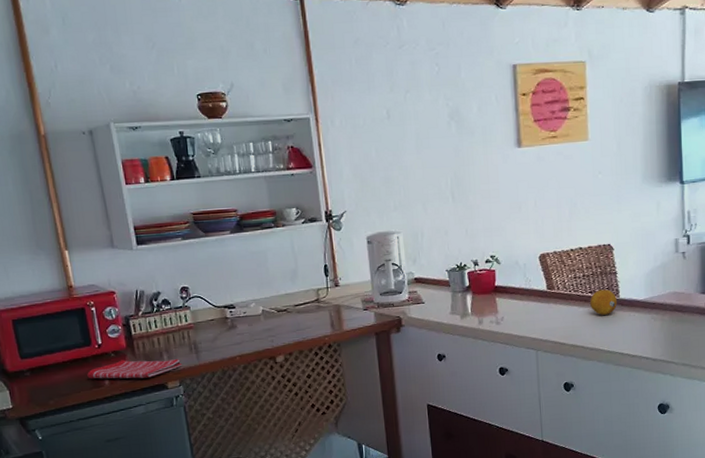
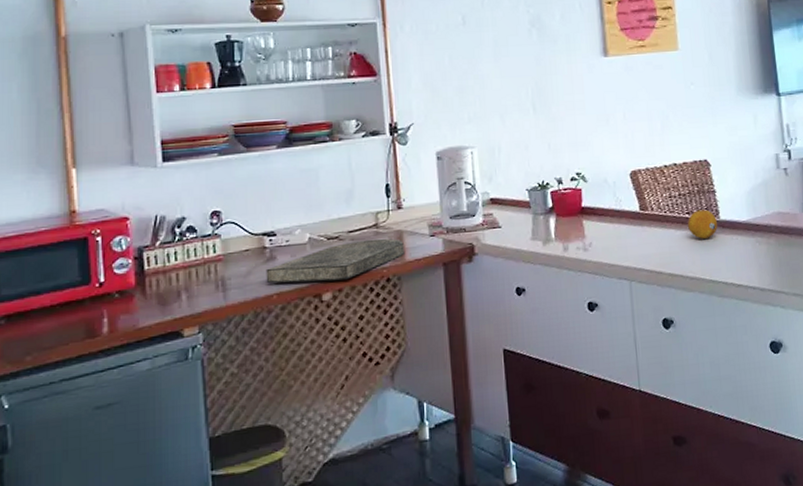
dish towel: present [87,359,182,379] -> none [80,299,204,327]
cutting board: none [229,311,342,348] -> present [265,238,404,284]

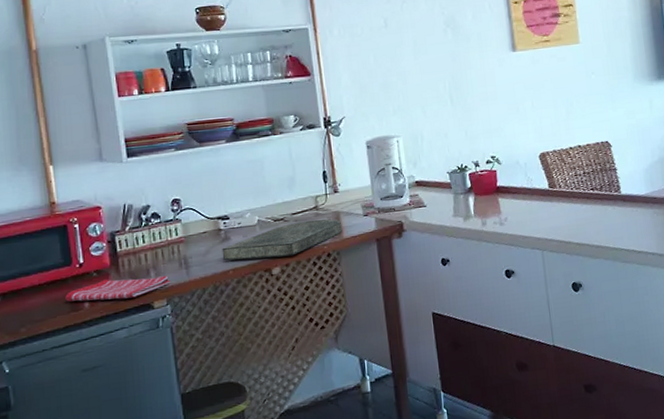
dish towel: none [80,299,204,327] -> present [65,276,170,302]
fruit: present [687,209,718,239] -> none [591,185,620,212]

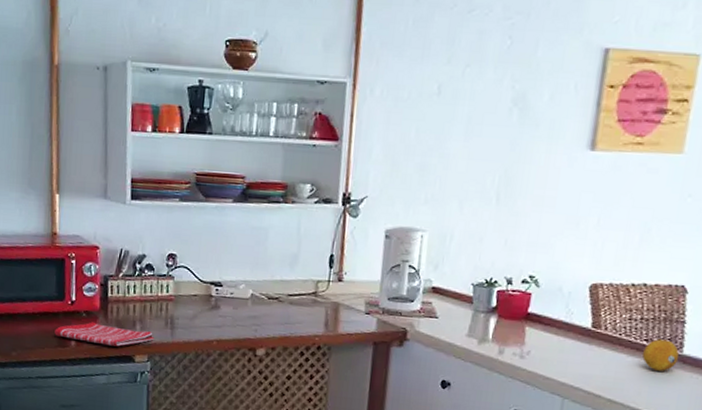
cutting board: present [222,219,342,261] -> none [208,305,339,340]
fruit: none [591,185,620,212] -> present [642,339,680,371]

